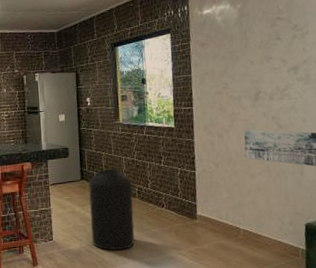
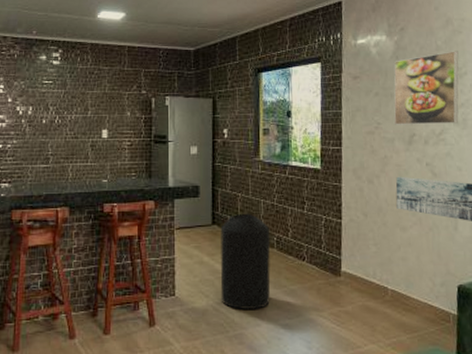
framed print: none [238,13,302,85] -> present [394,51,459,125]

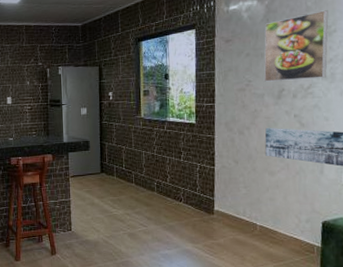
trash can: present [220,213,271,311] -> none [108,162,152,243]

